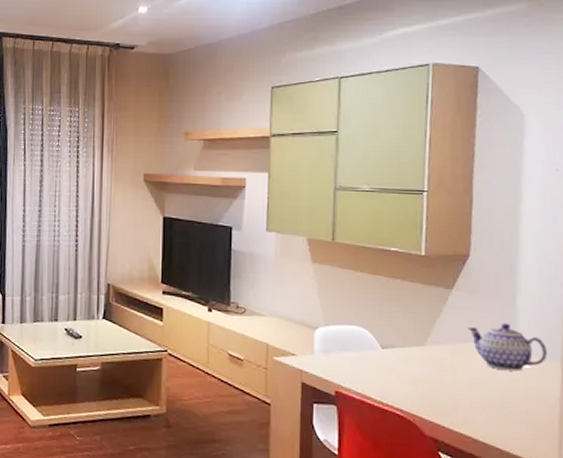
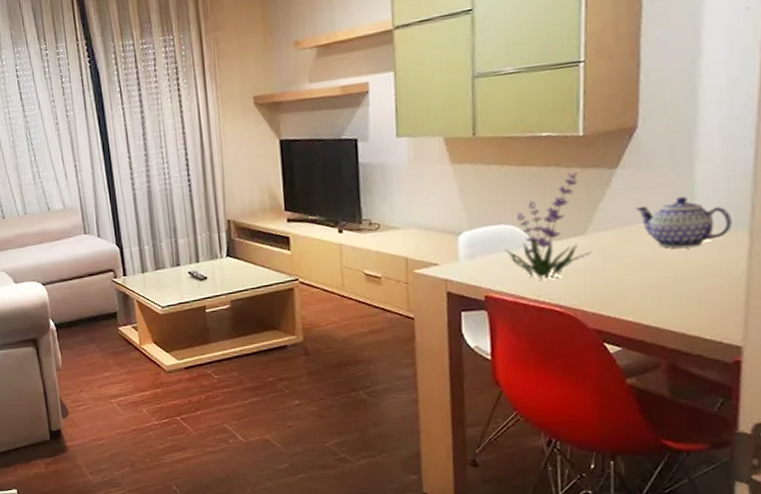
plant: none [355,287,430,383] -> present [504,172,592,279]

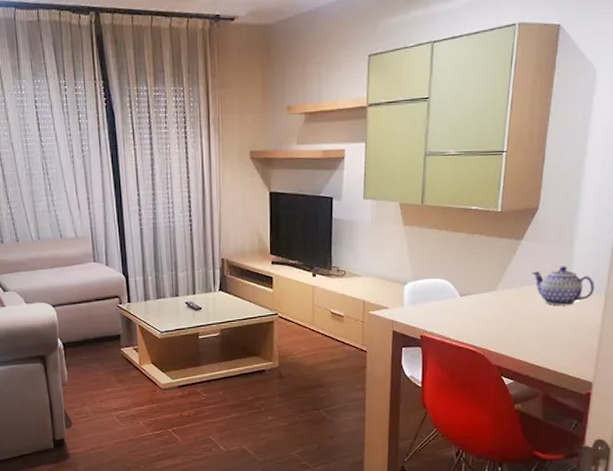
plant: present [504,172,592,279] -> none [438,240,499,324]

